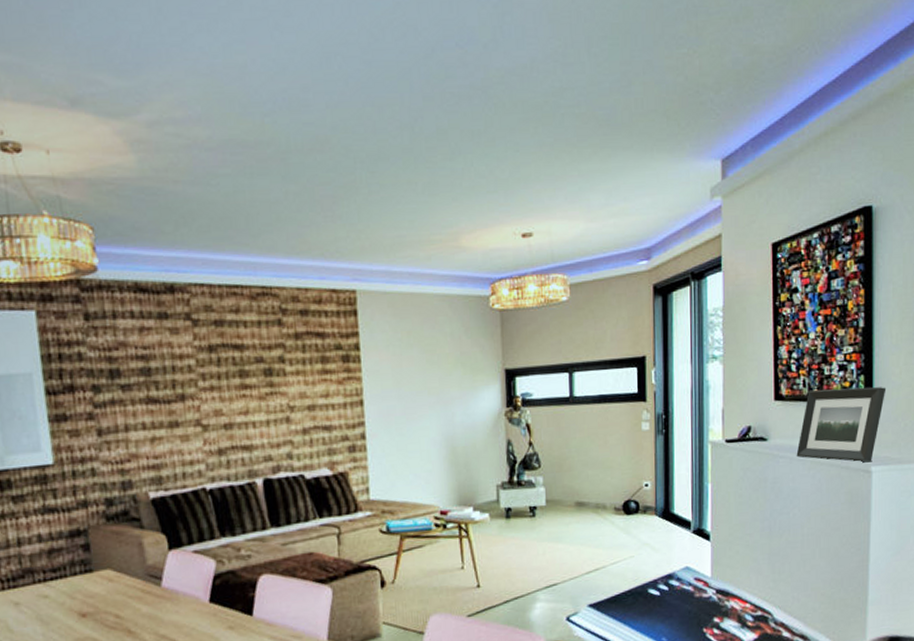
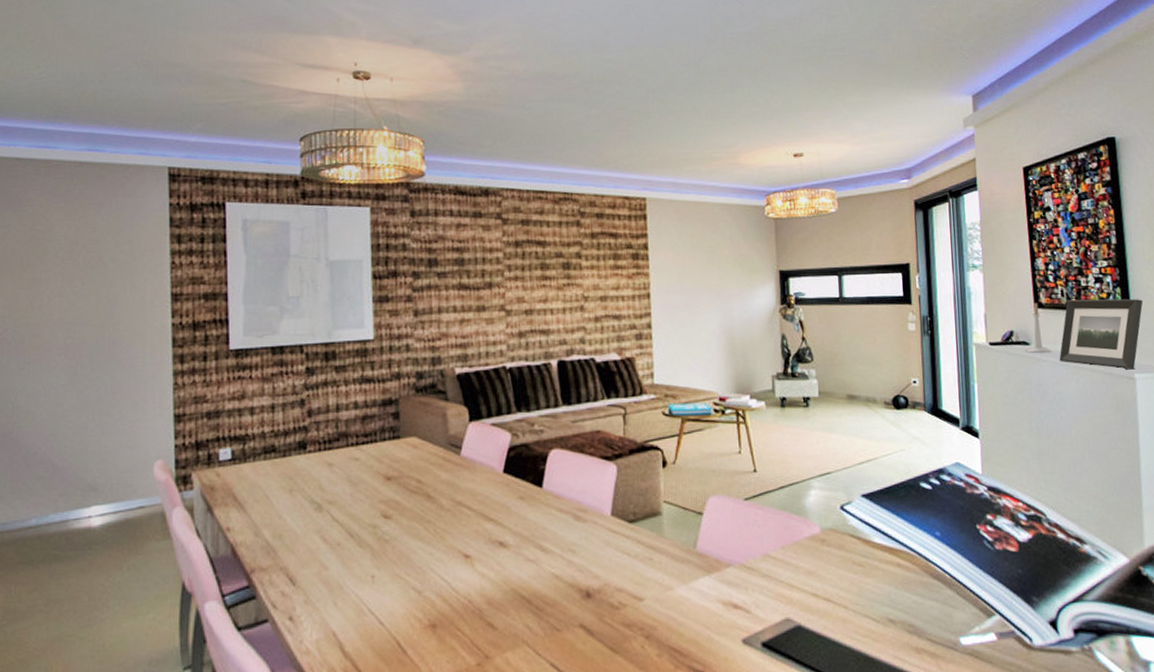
candlestick: none [762,395,790,450] -> present [1025,303,1052,354]

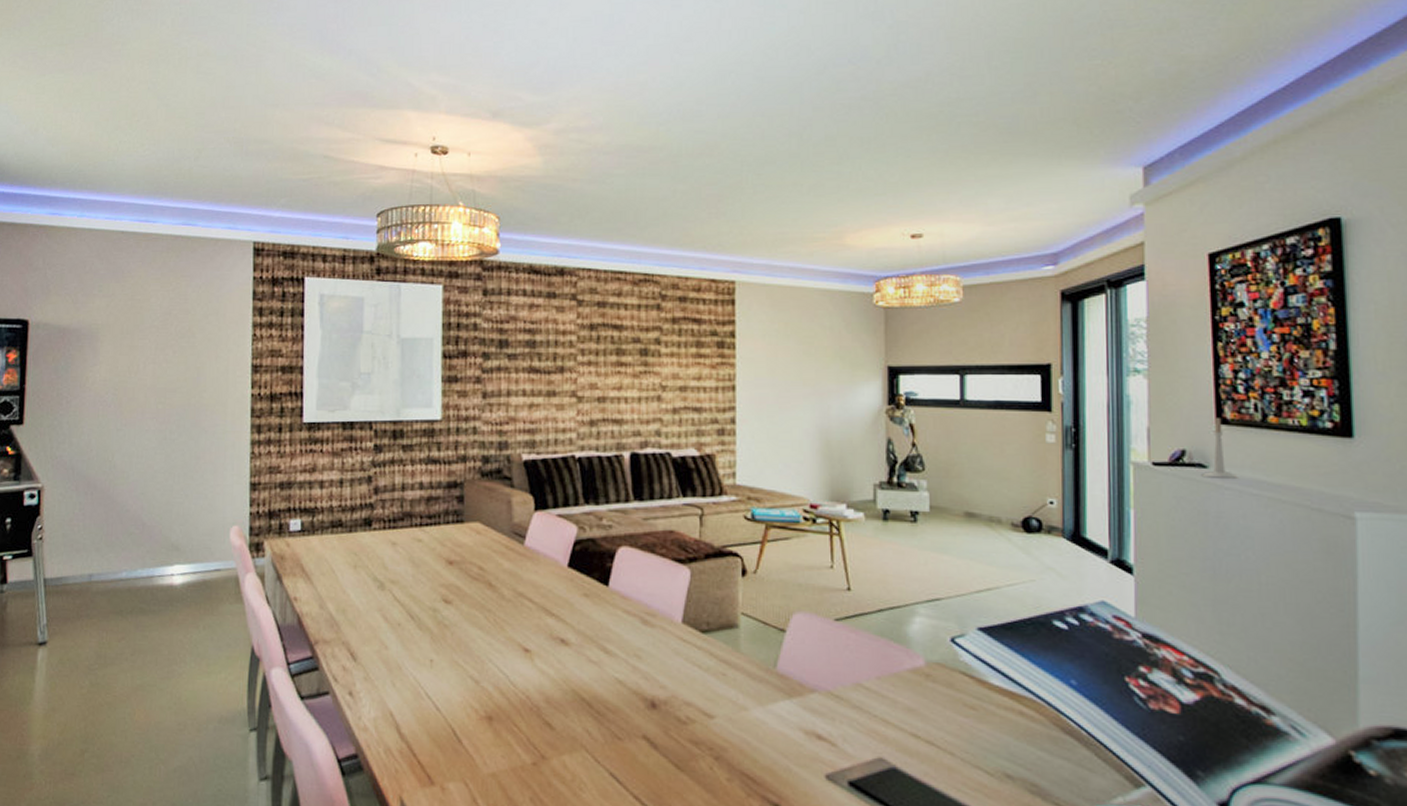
picture frame: present [1059,298,1143,370] -> none [1247,415,1372,507]

